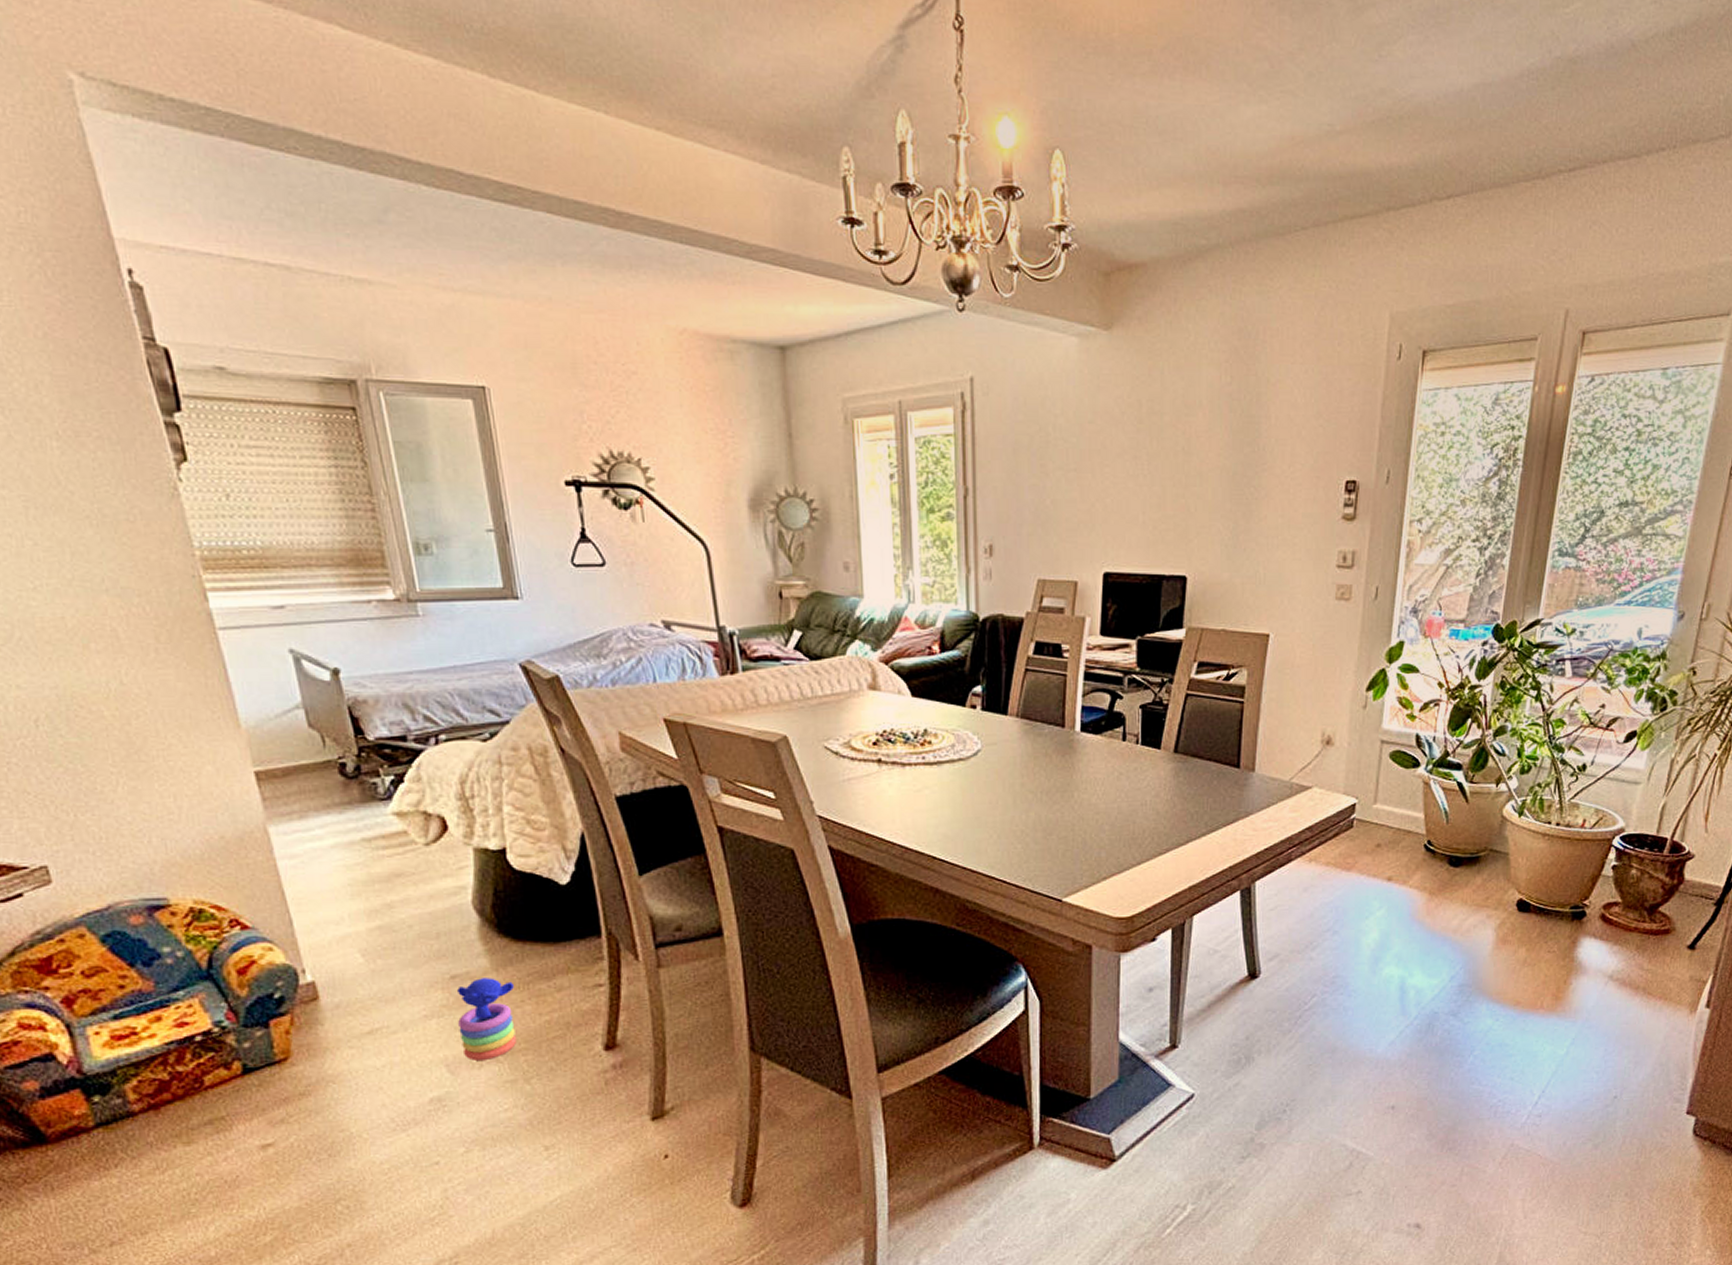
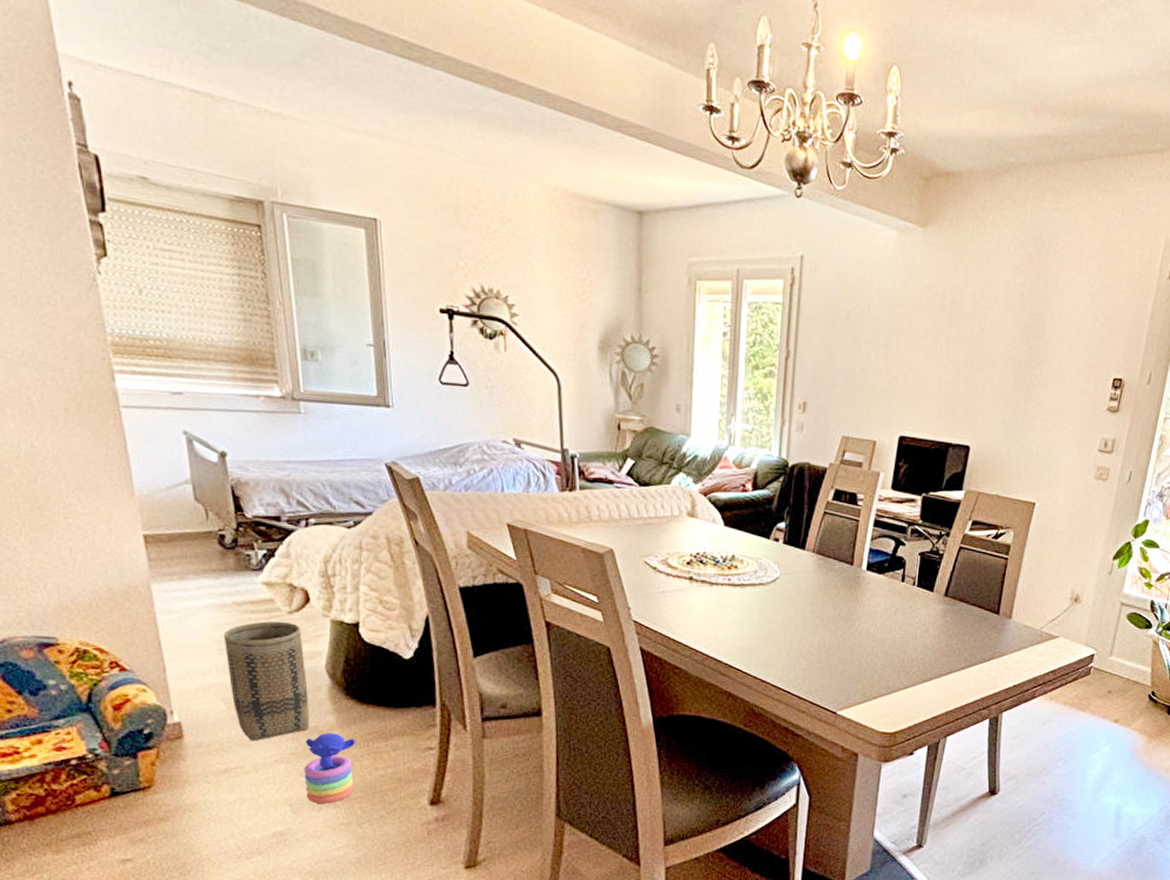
basket: none [354,855,460,996] -> present [223,621,309,741]

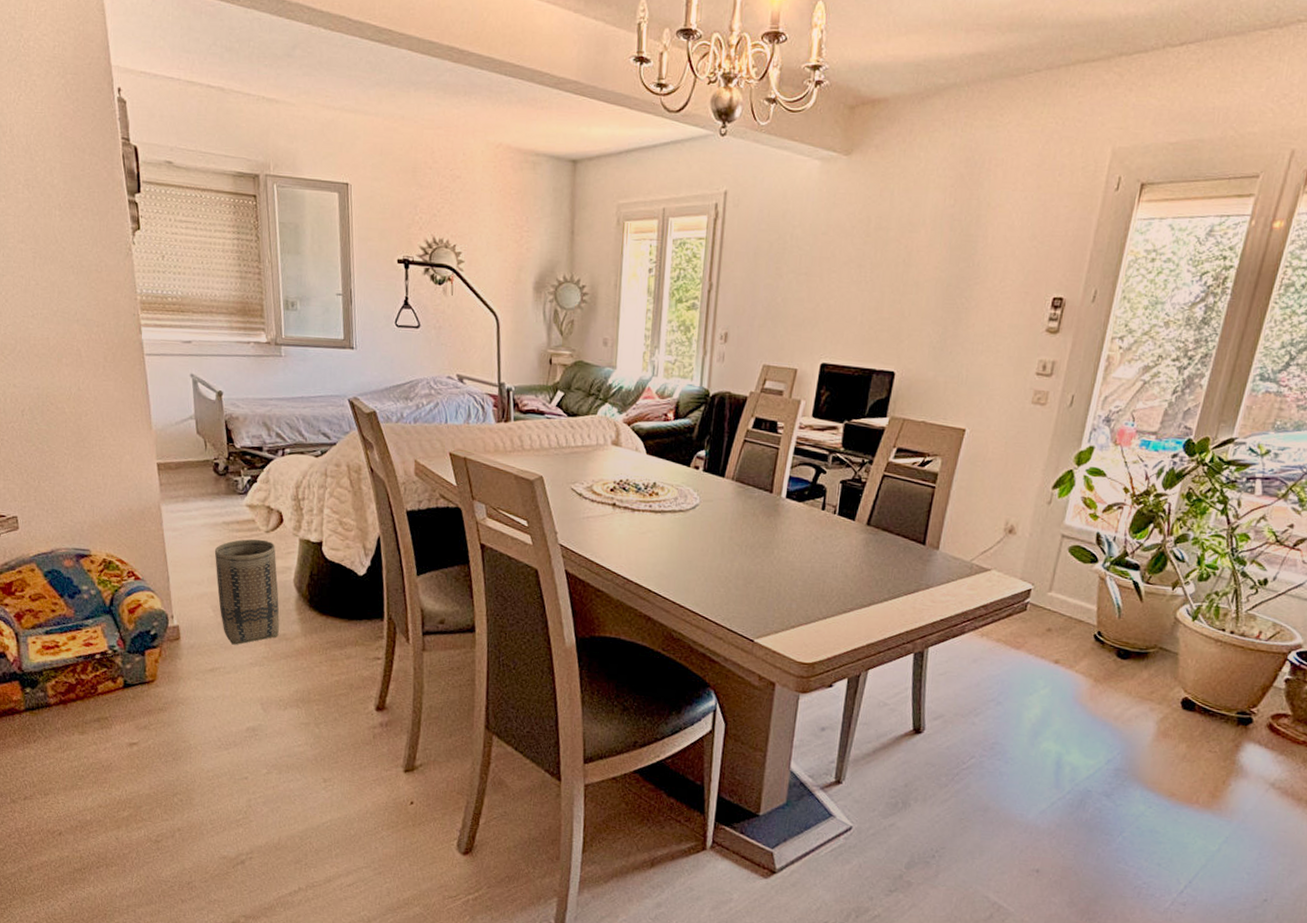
stacking toy: present [304,733,355,804] -> none [273,640,316,705]

